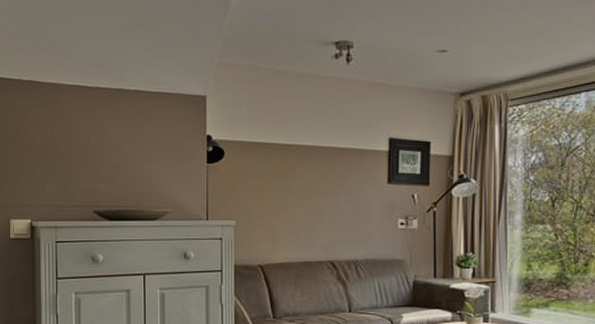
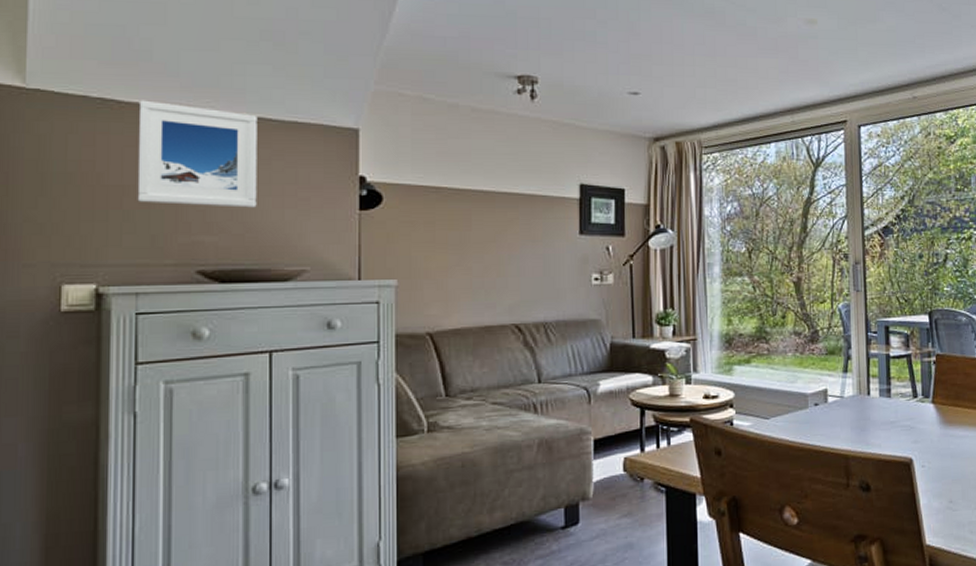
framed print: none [53,80,133,162] -> present [137,100,257,208]

